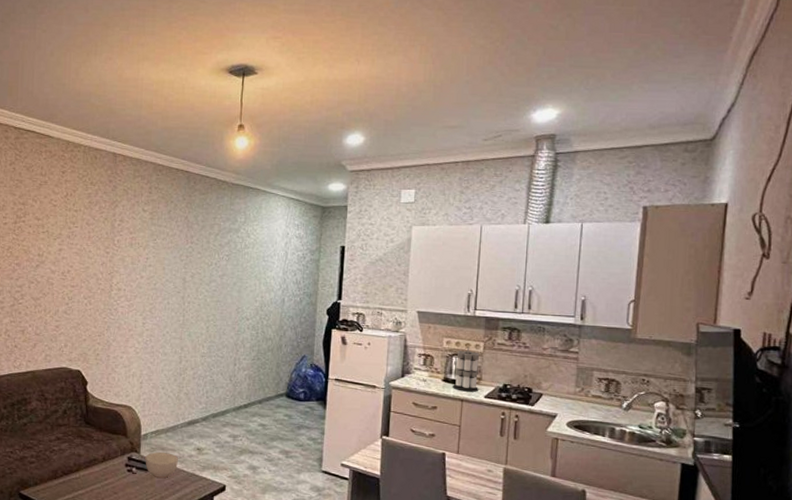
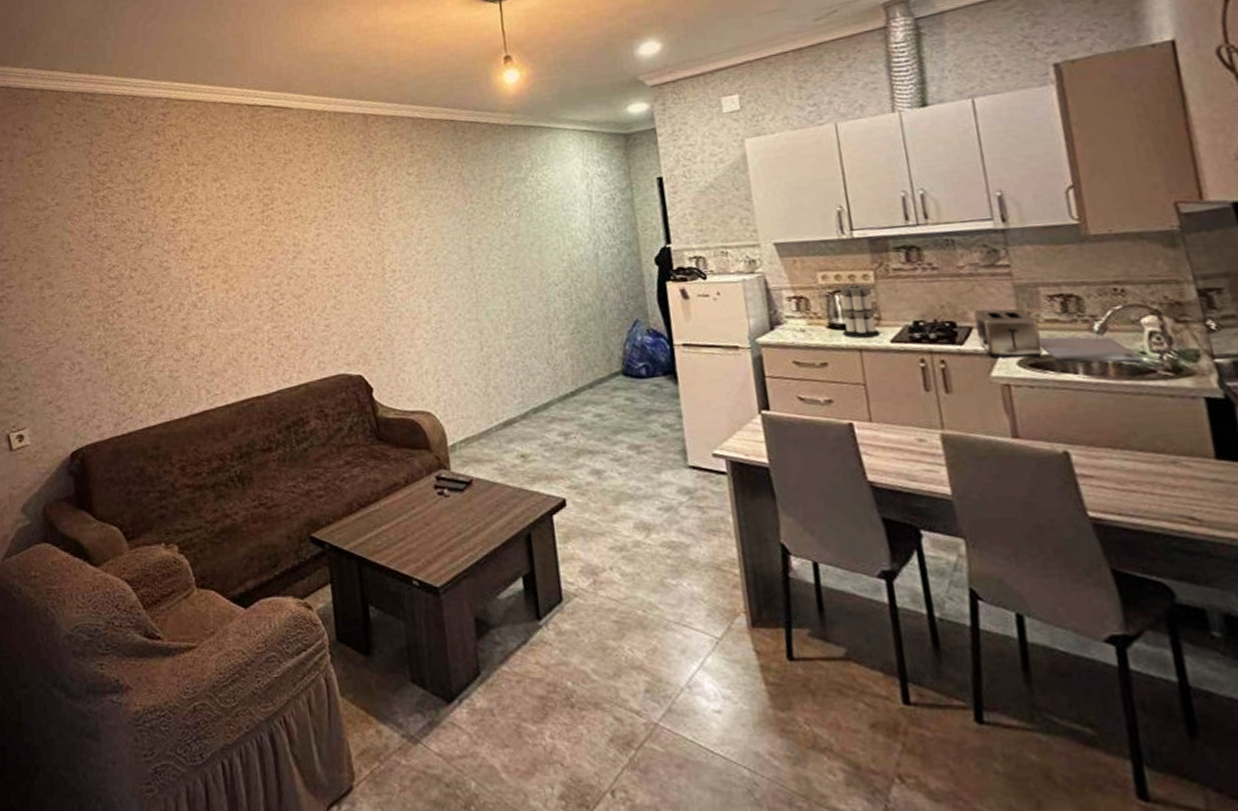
bowl: present [145,452,179,479] -> none [457,465,500,500]
toaster: none [544,381,588,422] -> present [974,308,1043,359]
cutting board: none [585,407,650,434] -> present [1039,337,1144,364]

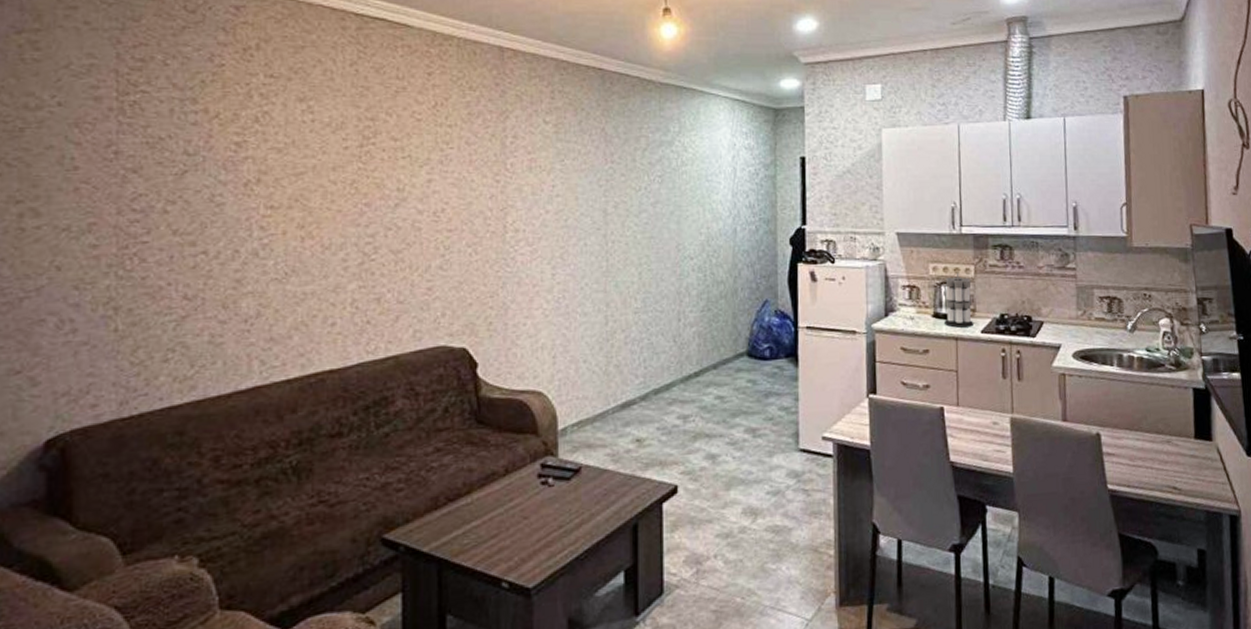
toaster: present [974,308,1043,359] -> none [1046,306,1091,352]
cutting board: present [1039,337,1144,364] -> none [1089,333,1158,359]

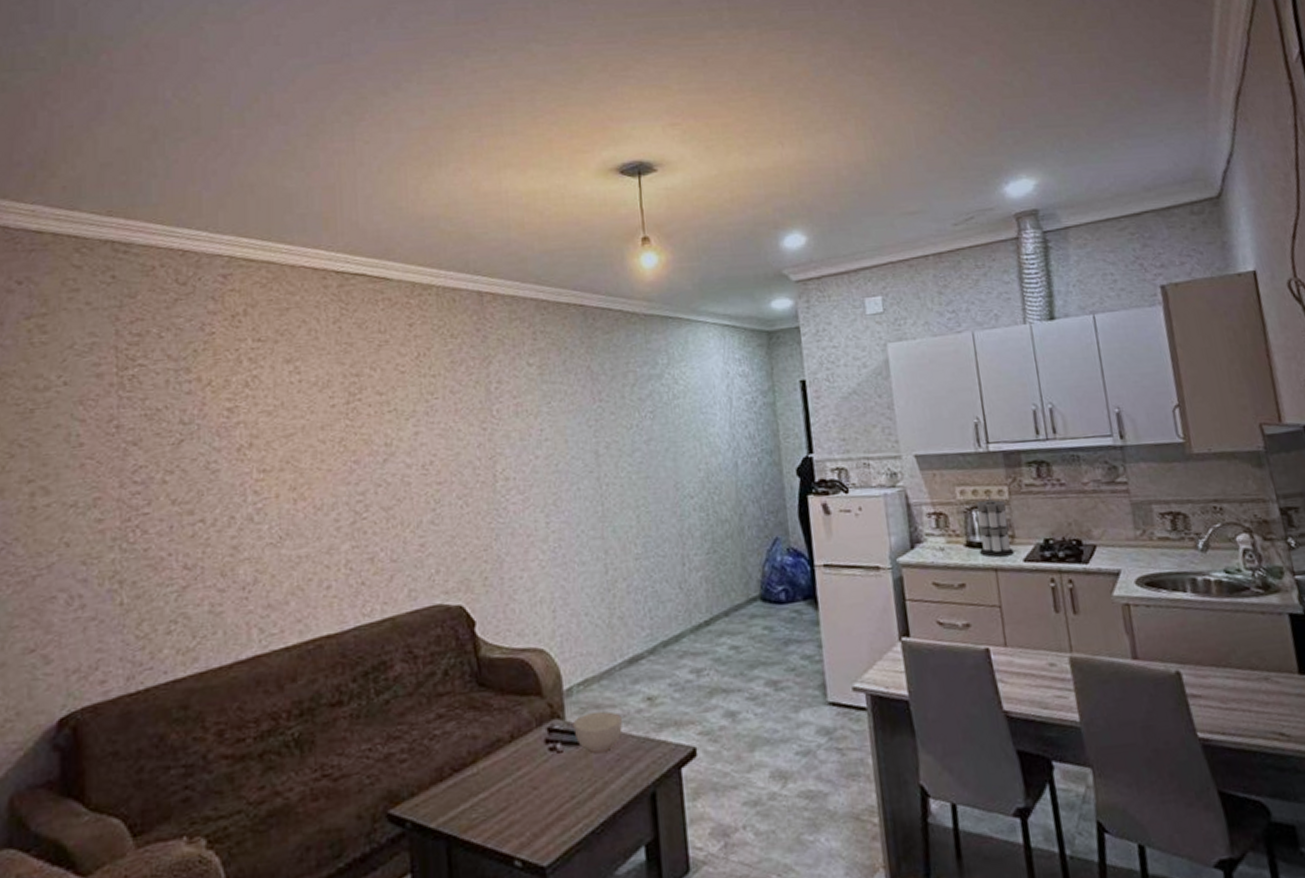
bowl: none [565,451,612,489] -> present [573,711,623,754]

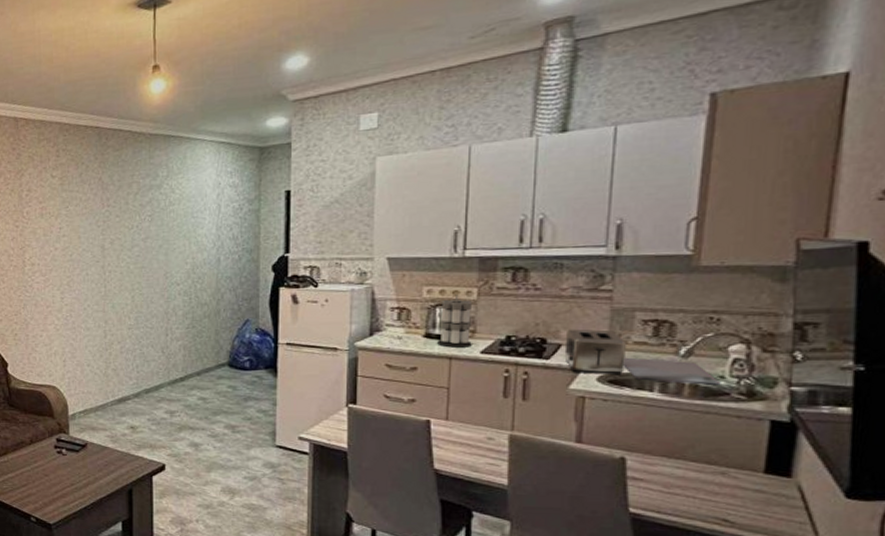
bowl: present [573,711,623,754] -> none [75,433,112,459]
toaster: none [1097,526,1157,578] -> present [564,329,628,376]
cutting board: none [1153,555,1240,582] -> present [623,357,721,386]

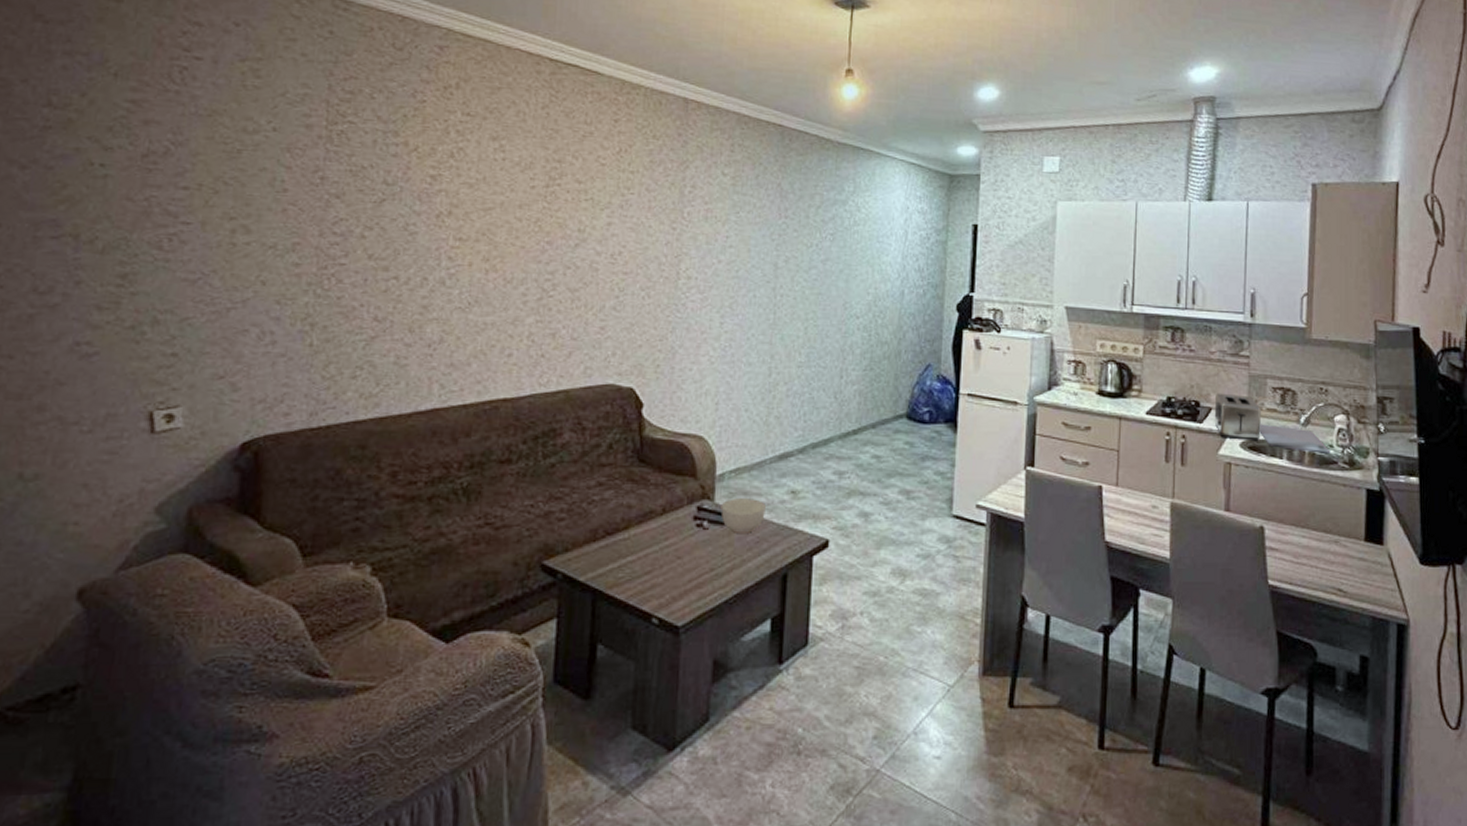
bowl: none [75,433,112,459] -> present [720,498,767,535]
spice rack: present [437,295,473,348] -> none [1109,351,1139,407]

